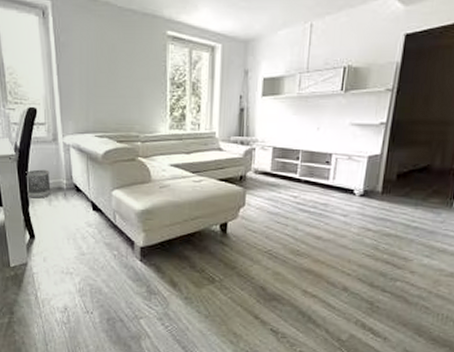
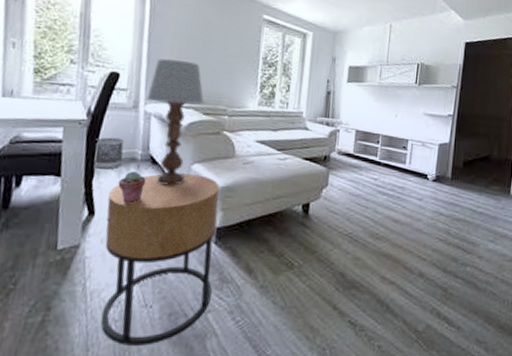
side table: none [44,199,141,343] -> present [100,173,219,345]
potted succulent: none [50,199,74,228] -> present [118,171,147,204]
table lamp: none [64,90,117,211] -> present [147,59,204,186]

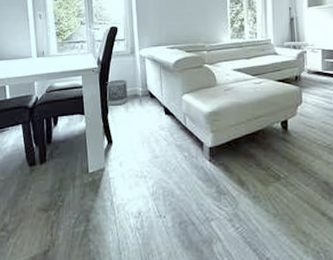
side table: present [100,173,219,345] -> none [121,103,212,249]
potted succulent: present [118,171,147,204] -> none [127,105,148,132]
table lamp: present [147,59,204,186] -> none [140,10,186,115]

